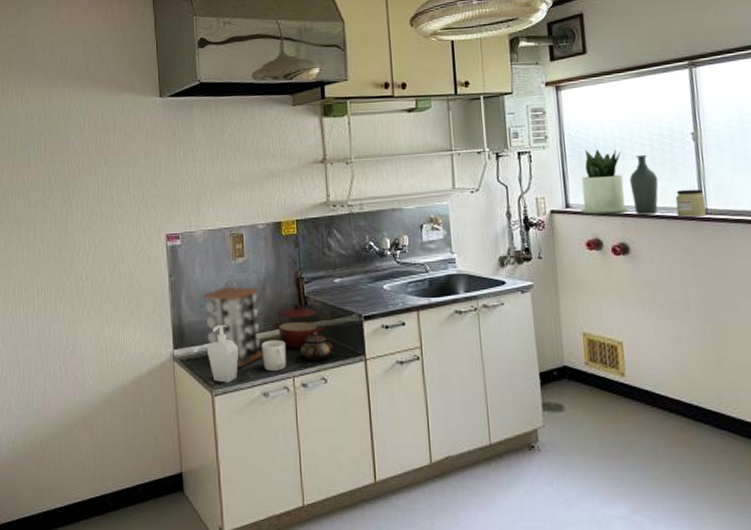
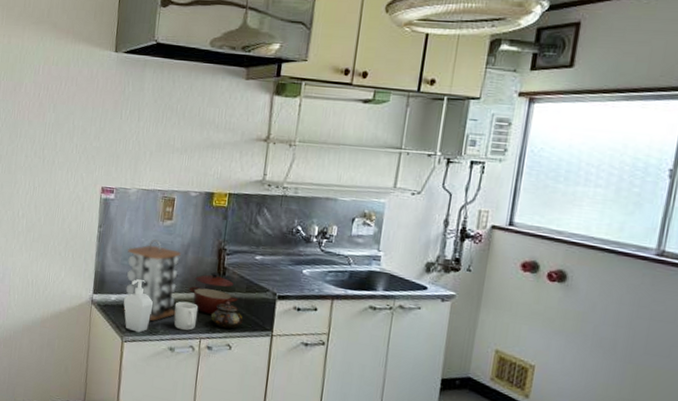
planter: present [580,149,631,215] -> none [523,169,585,241]
bottle: present [629,154,659,216] -> none [583,183,618,248]
jar: present [675,189,707,218] -> none [629,226,666,258]

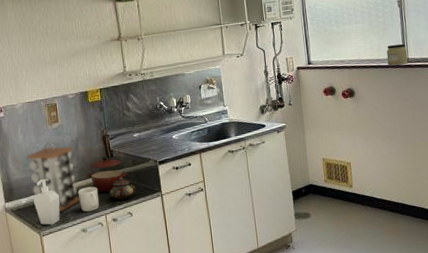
jar: none [629,226,666,258] -> present [386,44,408,66]

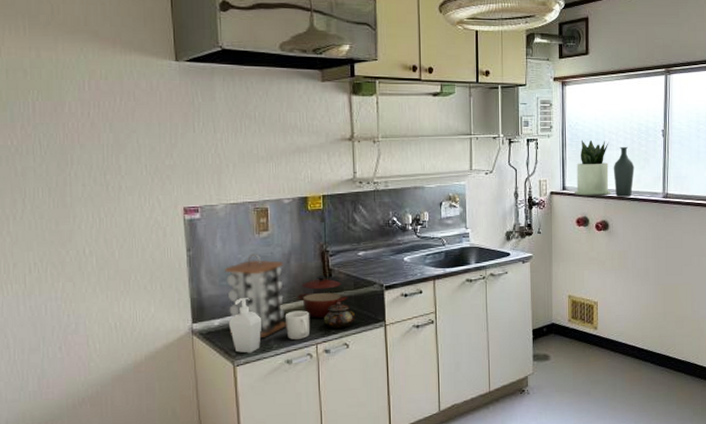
planter: none [319,16,355,69] -> present [574,139,612,197]
bottle: none [353,19,375,67] -> present [613,146,635,198]
jar: present [386,44,408,66] -> none [646,177,667,201]

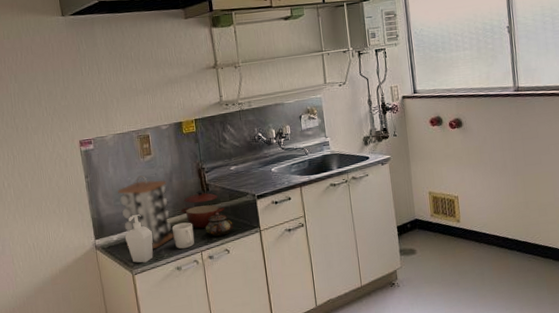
planter: present [574,139,612,197] -> none [425,43,463,98]
bottle: present [613,146,635,198] -> none [461,46,483,96]

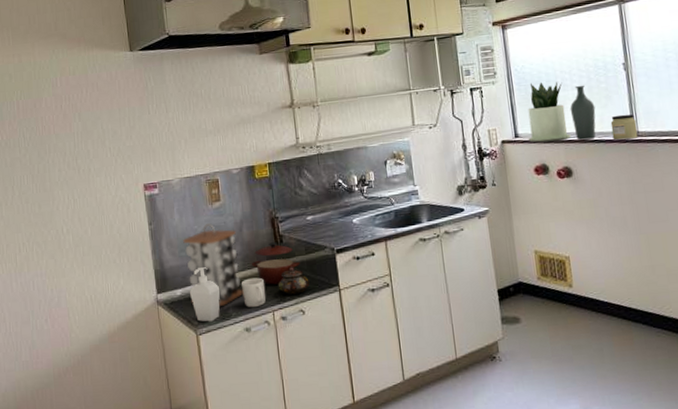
planter: none [425,43,463,98] -> present [528,81,572,143]
bottle: none [461,46,483,96] -> present [570,85,596,141]
jar: none [495,71,518,95] -> present [610,114,638,141]

